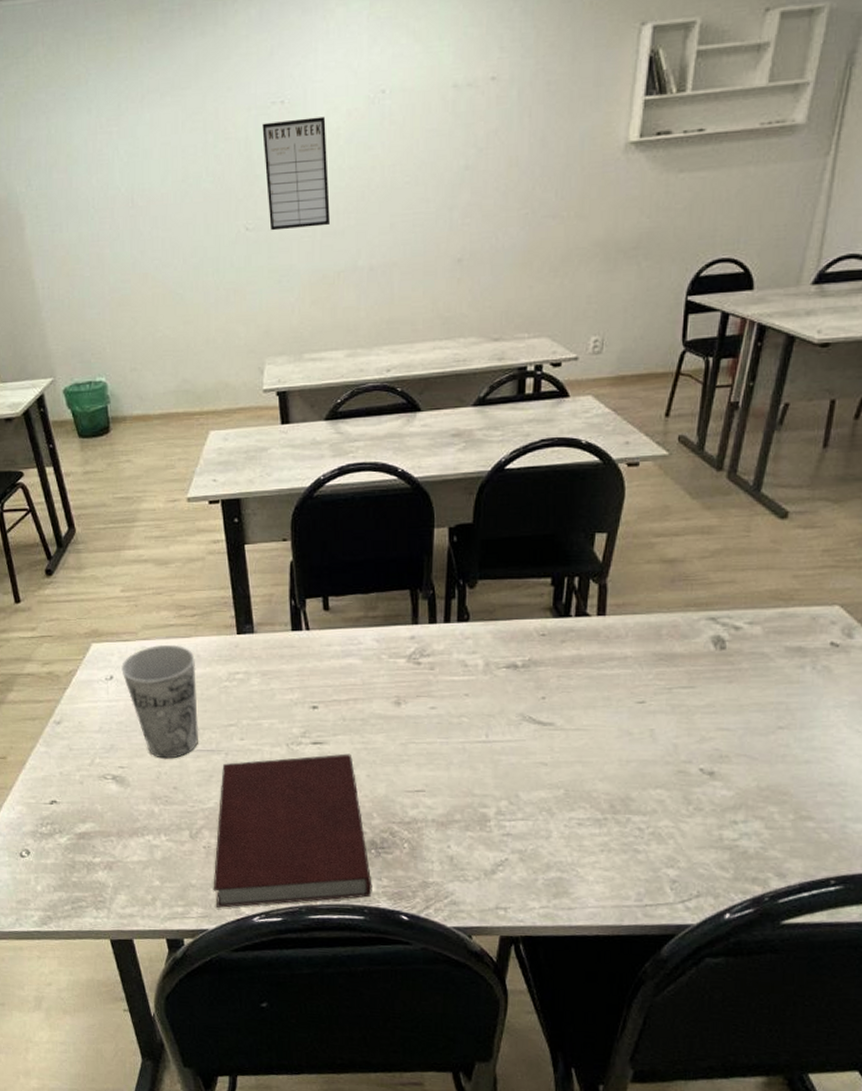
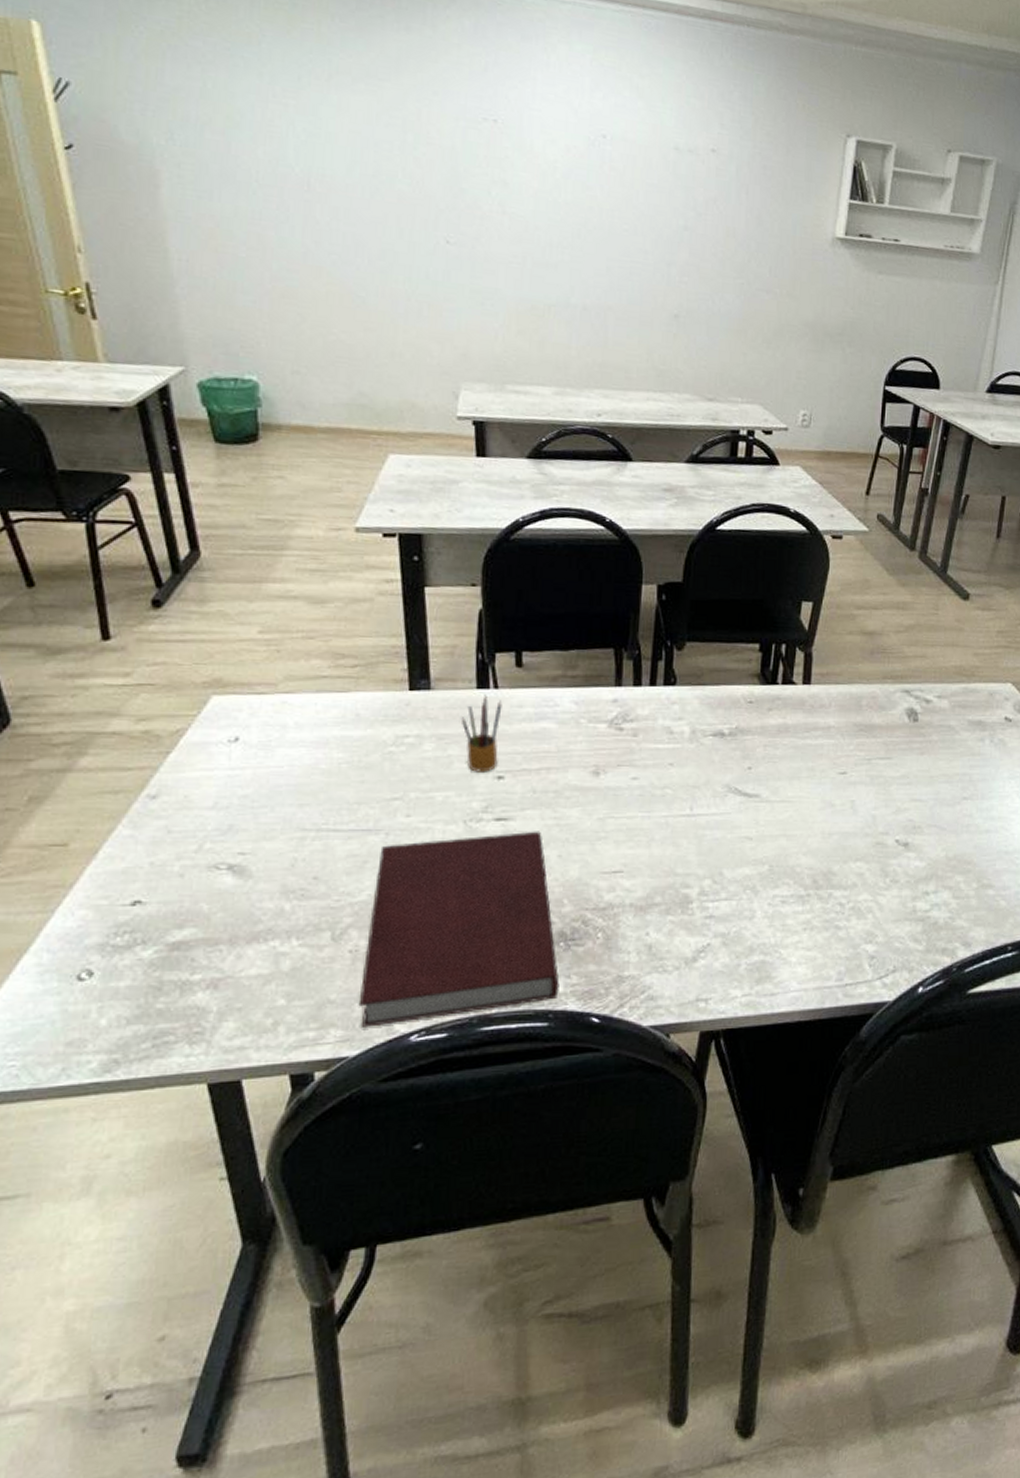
cup: present [121,644,199,759] -> none [251,699,354,841]
writing board: present [262,116,330,231] -> none [471,137,543,256]
pencil box: none [281,636,314,703] -> present [462,695,503,772]

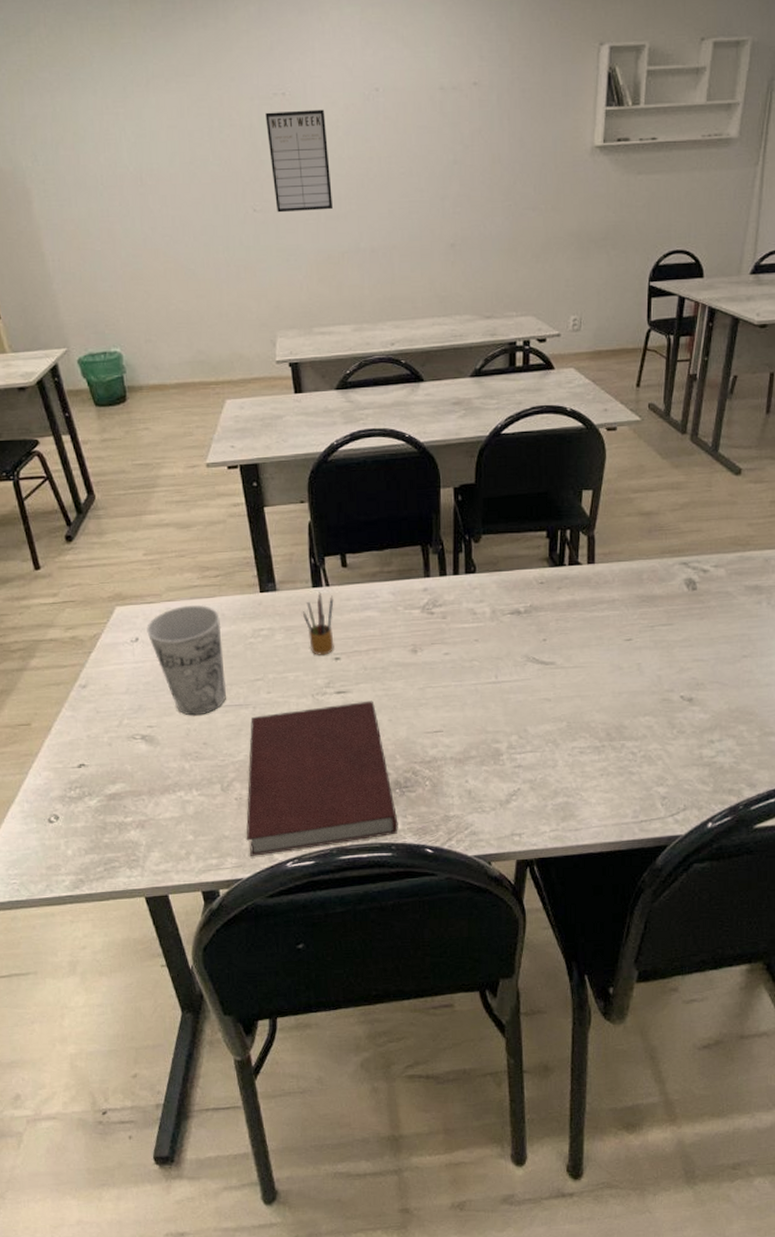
cup: none [251,699,354,841] -> present [147,604,227,716]
writing board: none [471,137,543,256] -> present [265,109,332,213]

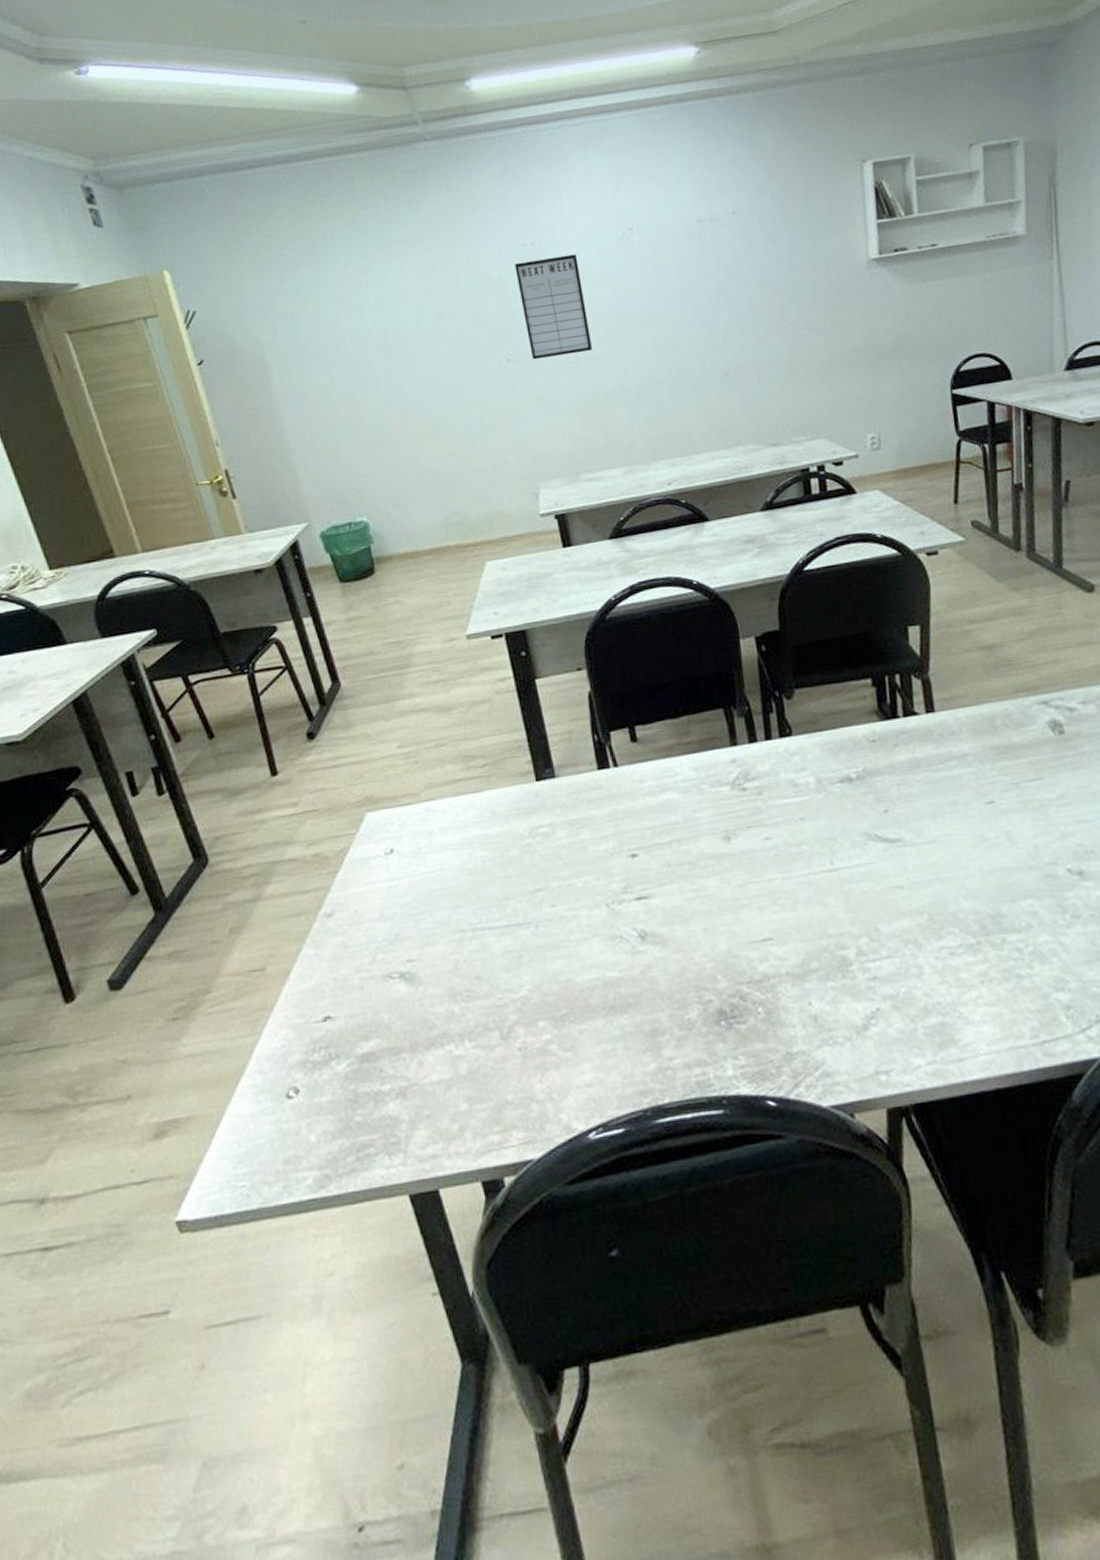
cup: present [147,604,227,716] -> none [403,801,501,943]
notebook: present [246,700,398,856] -> none [532,905,729,1127]
pencil box: present [303,592,334,655] -> none [589,774,630,853]

